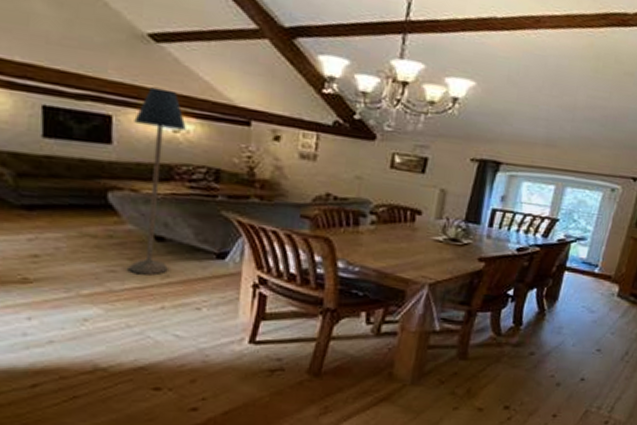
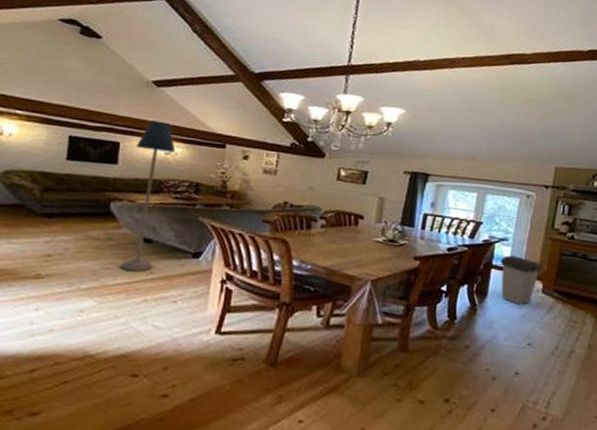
trash can: none [573,256,620,310] -> present [501,255,541,305]

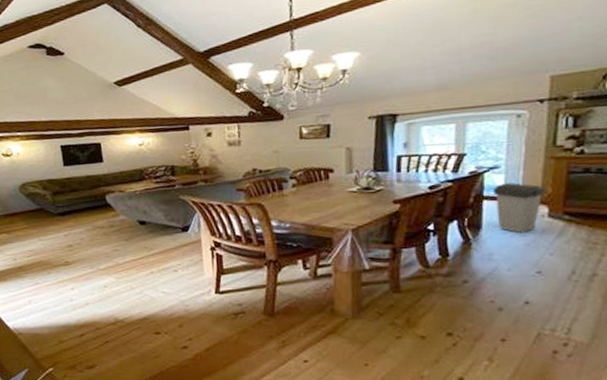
floor lamp: present [120,120,176,272] -> none [114,117,151,250]

